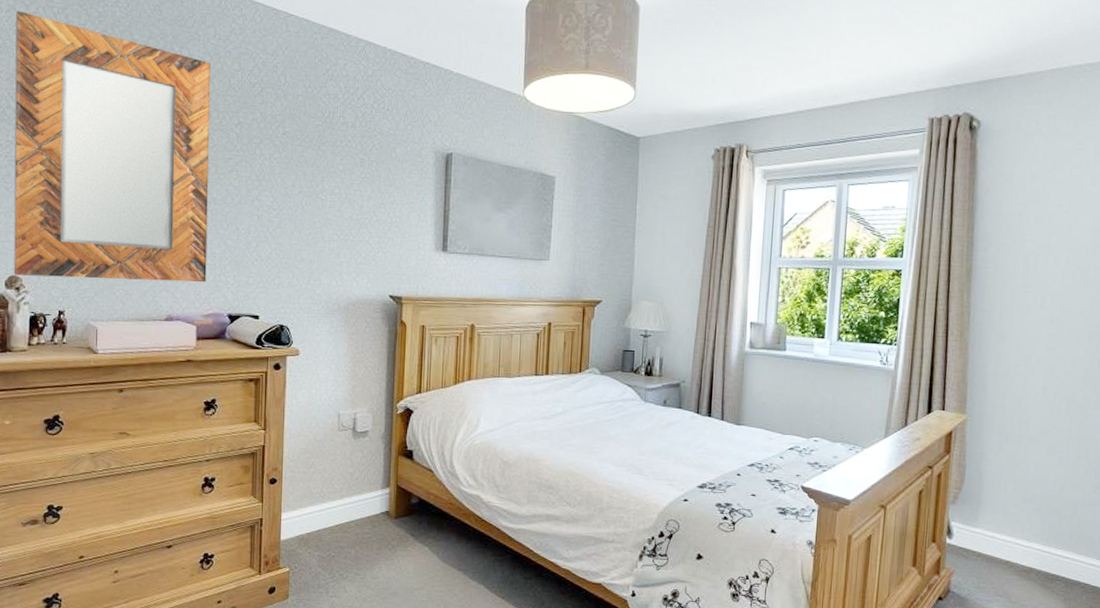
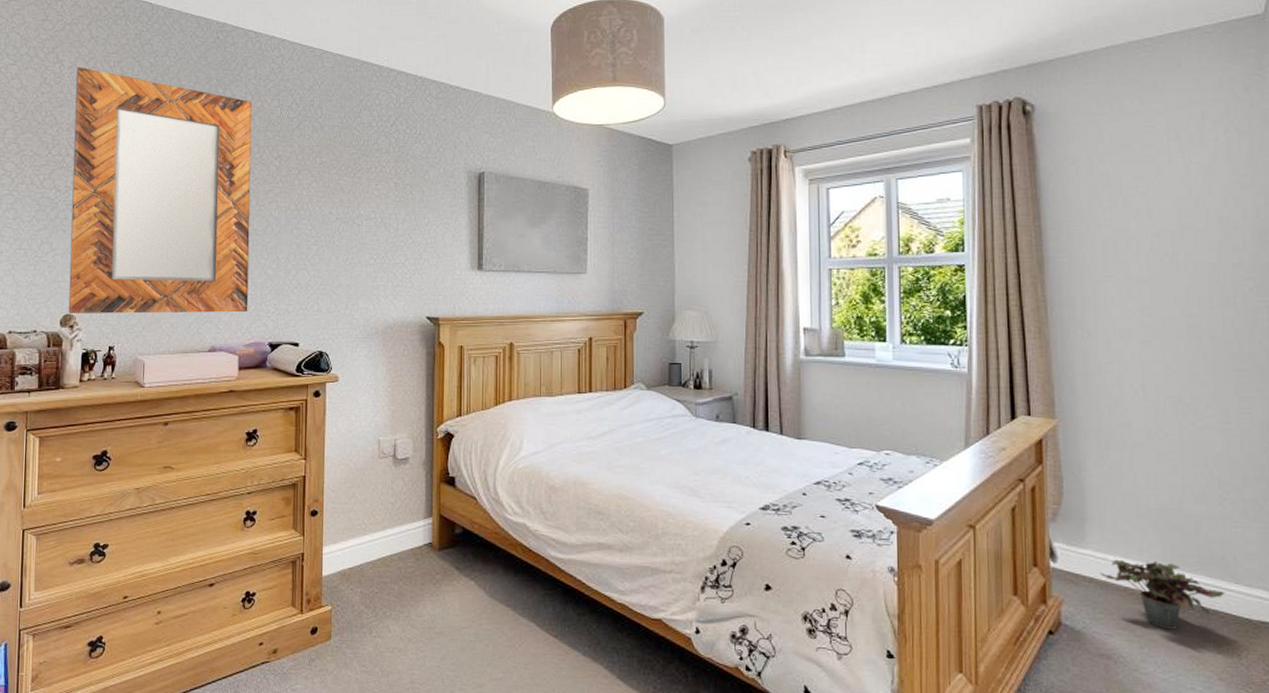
potted plant: none [986,537,1088,597] -> present [1099,559,1226,630]

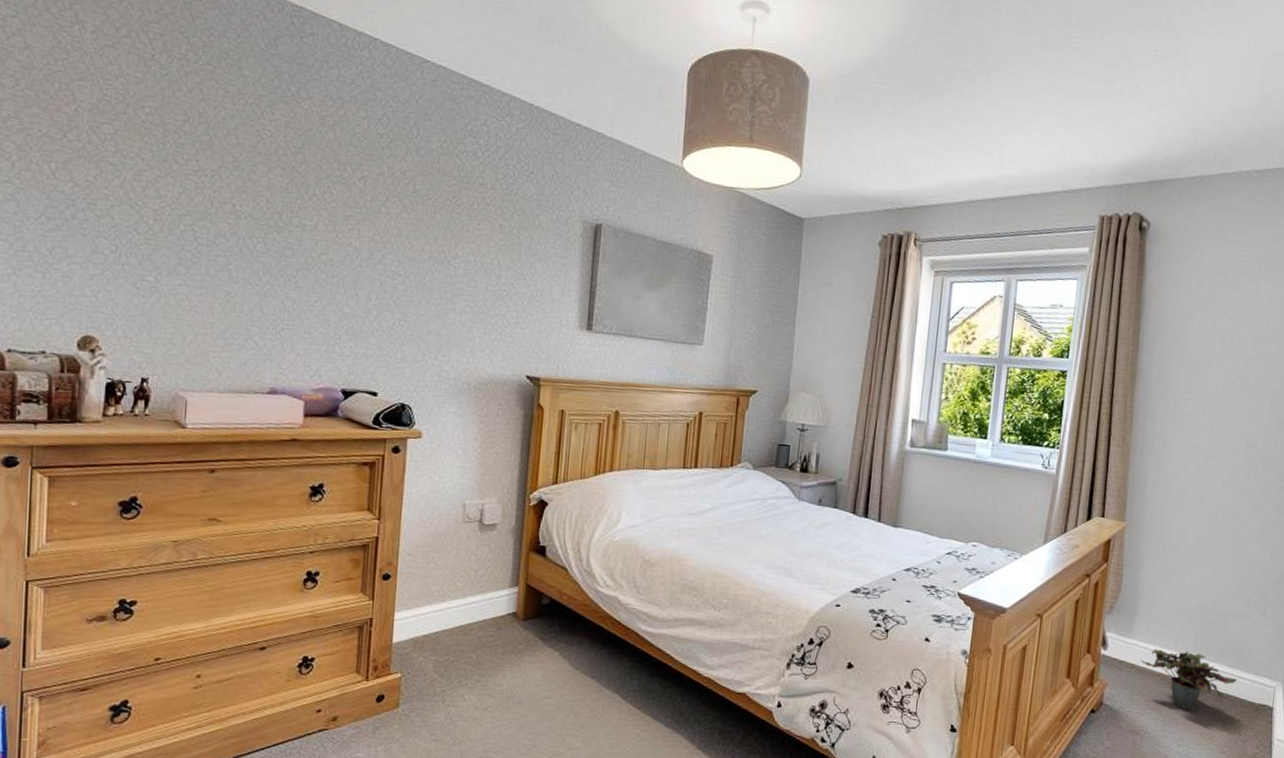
home mirror: present [68,66,253,314] -> none [88,32,333,353]

